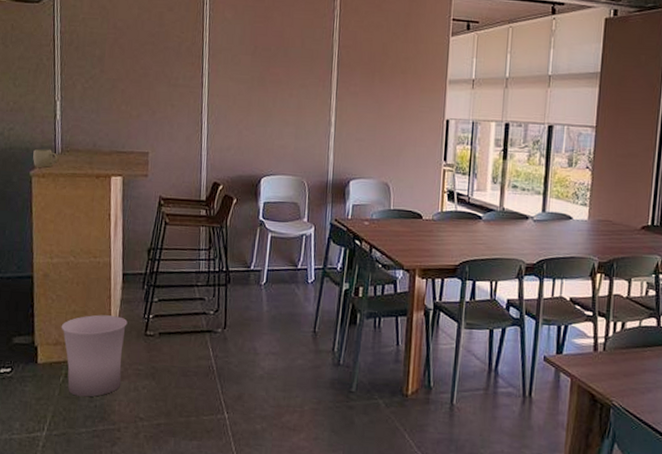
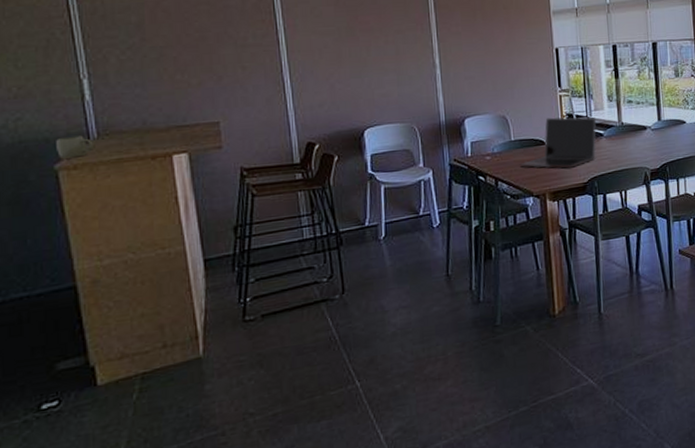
waste bin: present [61,314,128,397] -> none [126,307,220,411]
laptop: none [394,191,476,247] -> present [519,117,596,169]

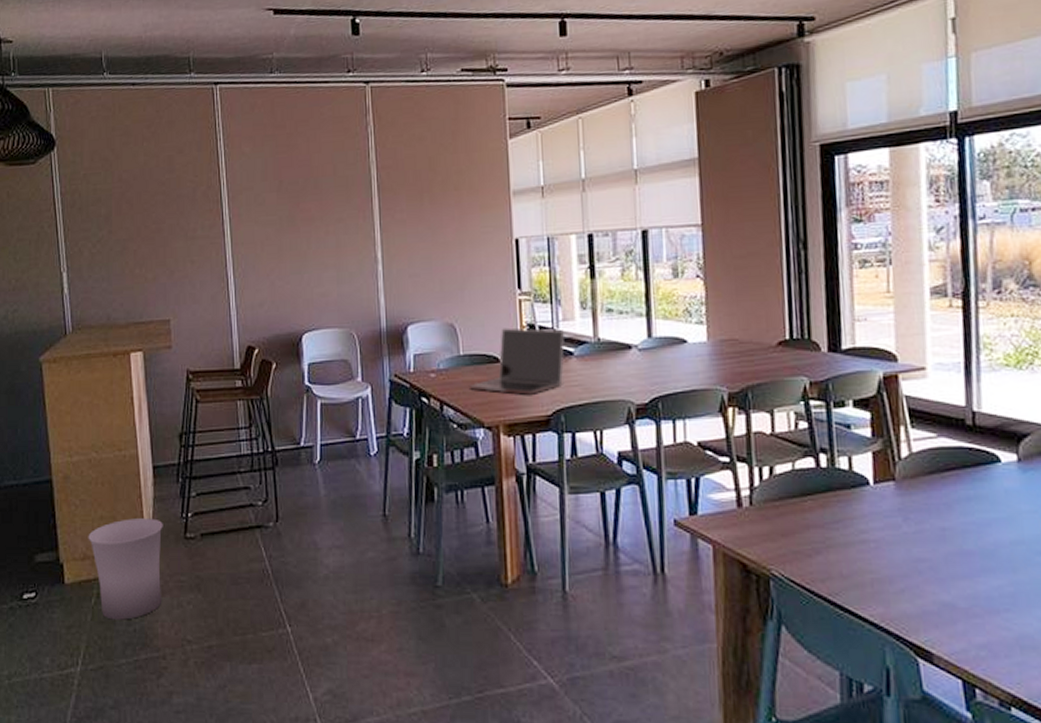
mug: present [56,135,94,160] -> none [42,329,69,353]
waste bin: none [126,307,220,411] -> present [88,518,163,620]

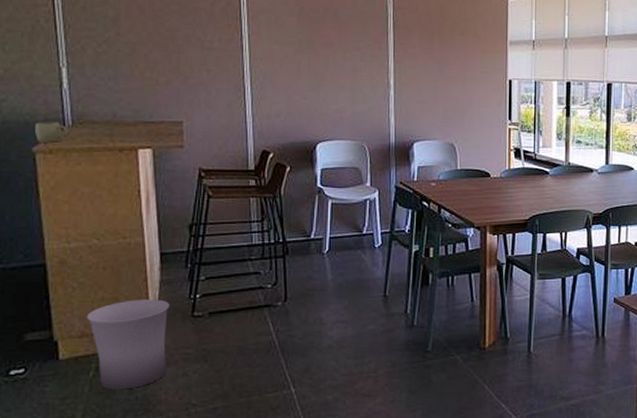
mug: none [42,329,69,353] -> present [35,121,68,144]
laptop: present [468,327,565,395] -> none [463,150,543,203]

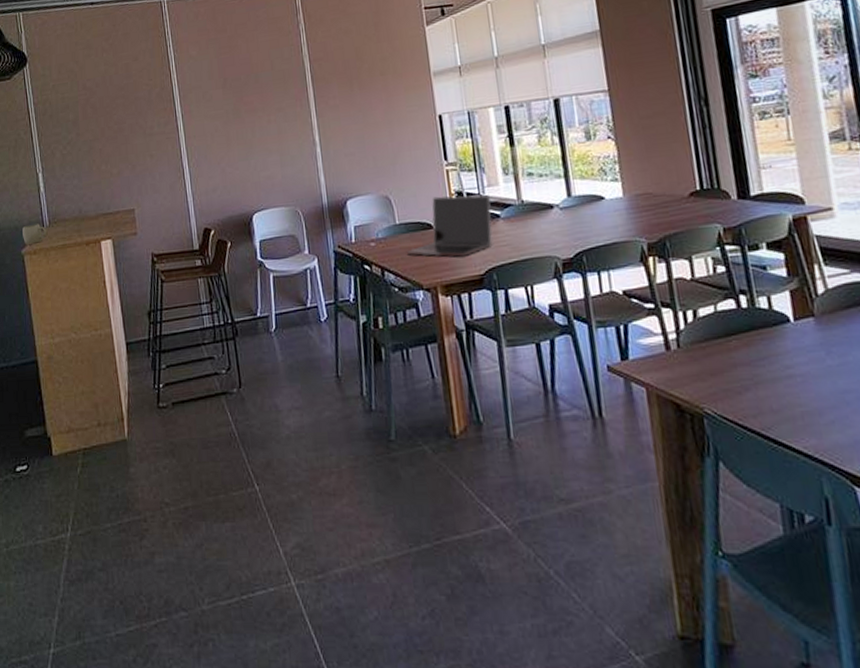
waste bin: present [86,299,170,390] -> none [71,391,141,487]
laptop: none [463,150,543,203] -> present [406,194,492,257]

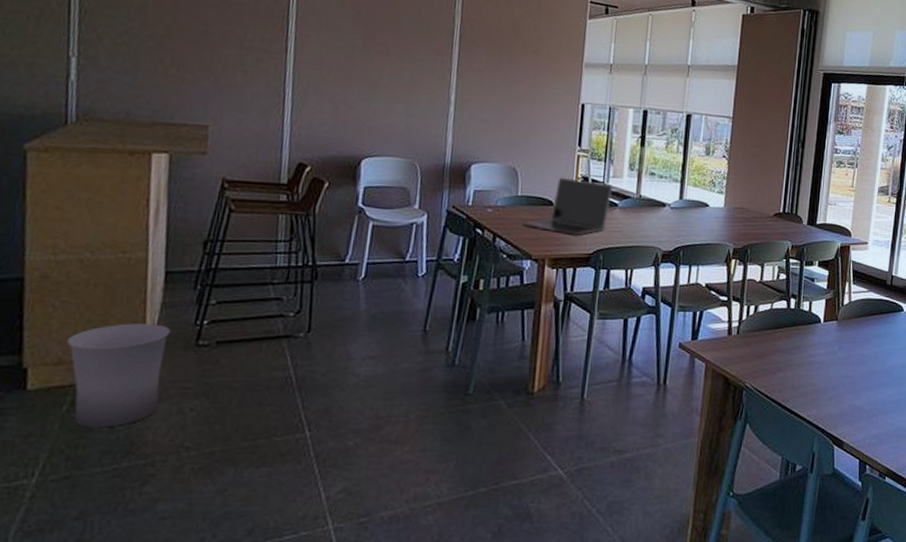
mug: present [22,223,47,246] -> none [29,115,70,141]
waste bin: none [71,391,141,487] -> present [66,323,171,428]

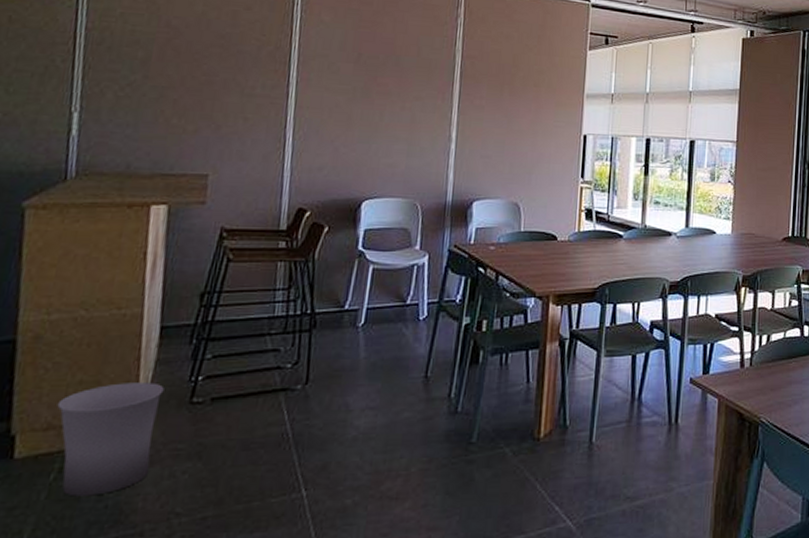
laptop: present [522,177,612,235] -> none [525,210,617,270]

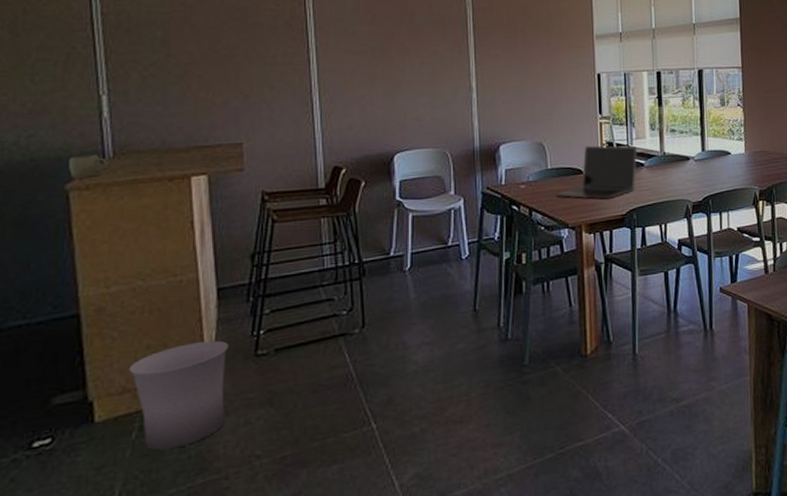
mug: none [29,172,70,198] -> present [69,154,109,180]
laptop: none [525,210,617,270] -> present [555,145,637,199]

